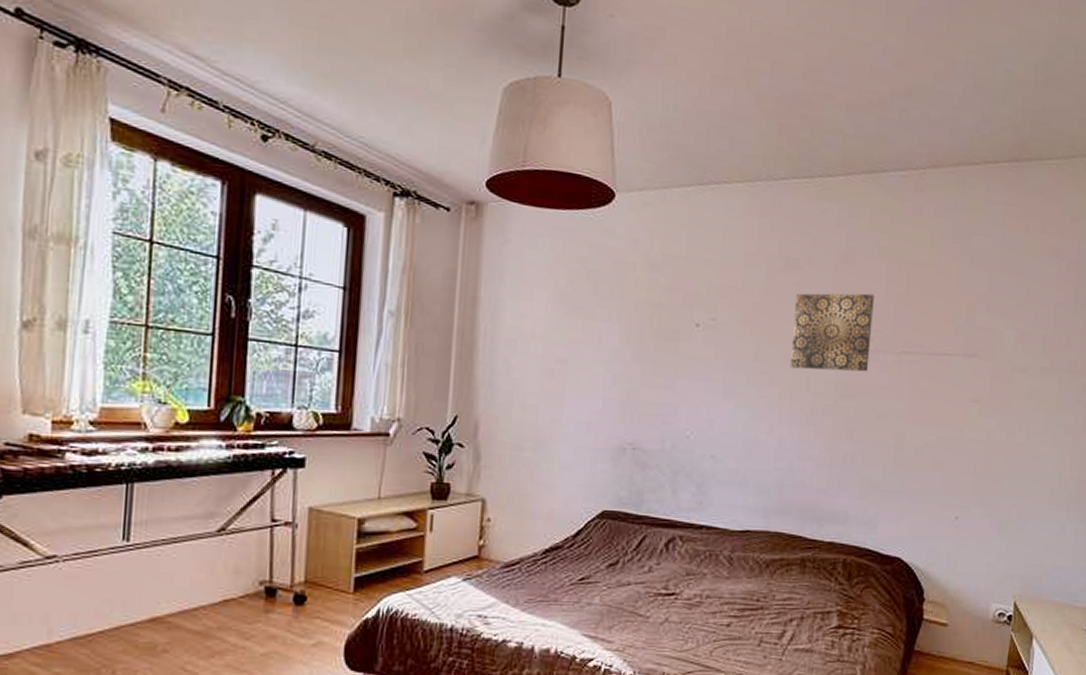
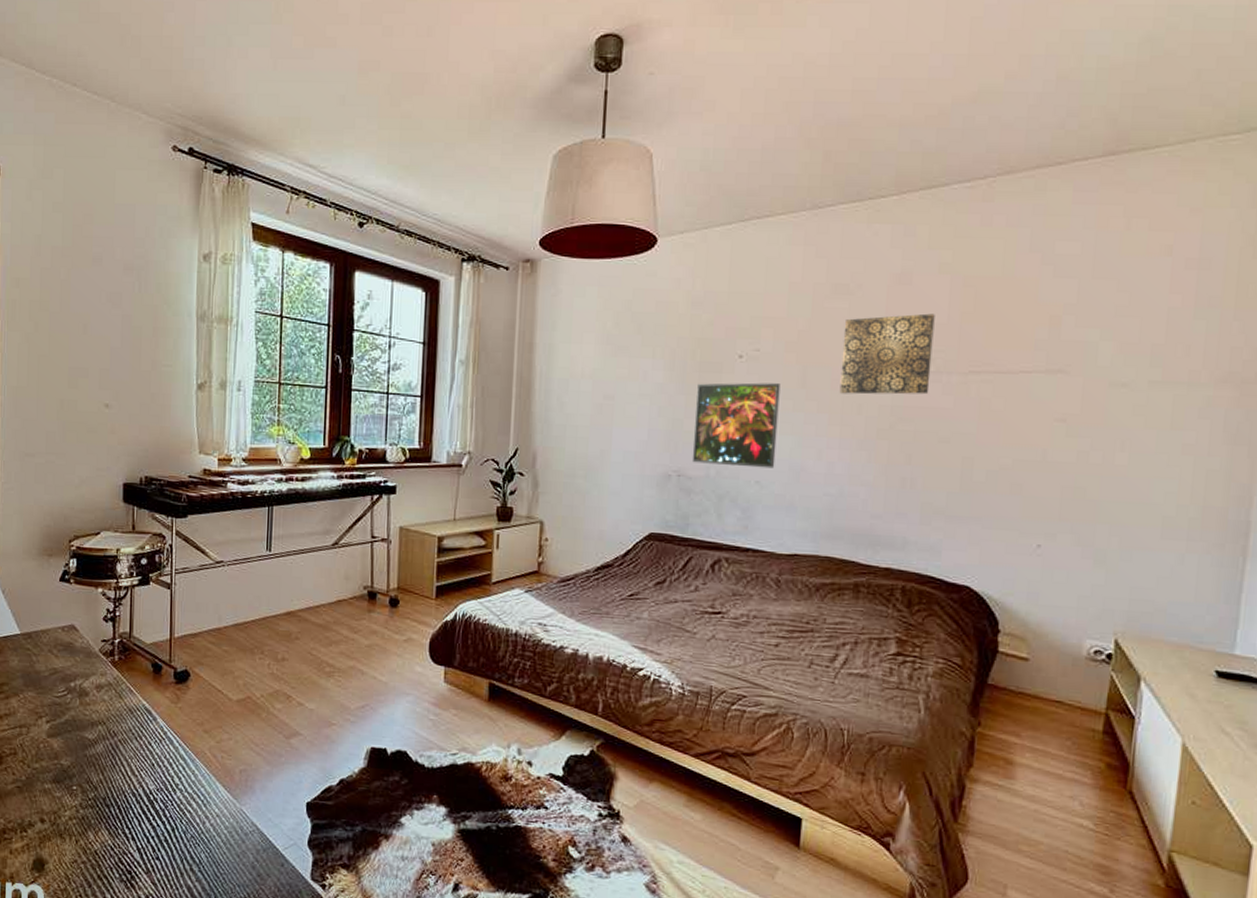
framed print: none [647,351,735,442] -> present [692,382,780,469]

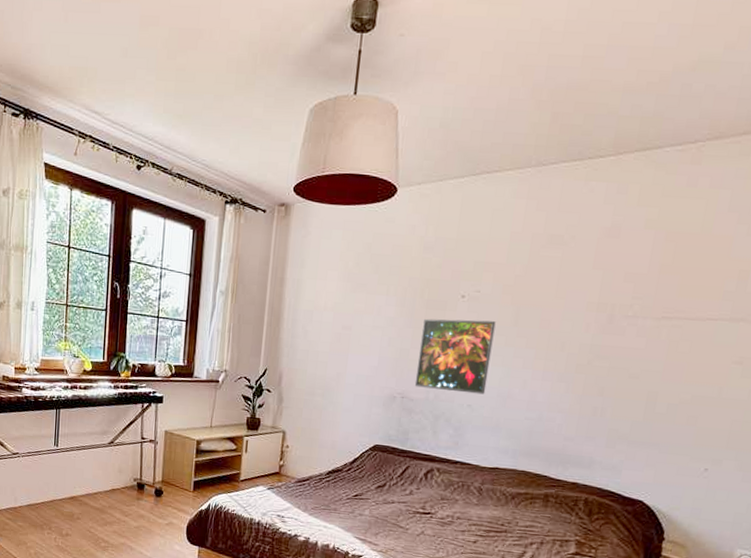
wall art: present [839,313,935,395] -> none [546,264,637,336]

